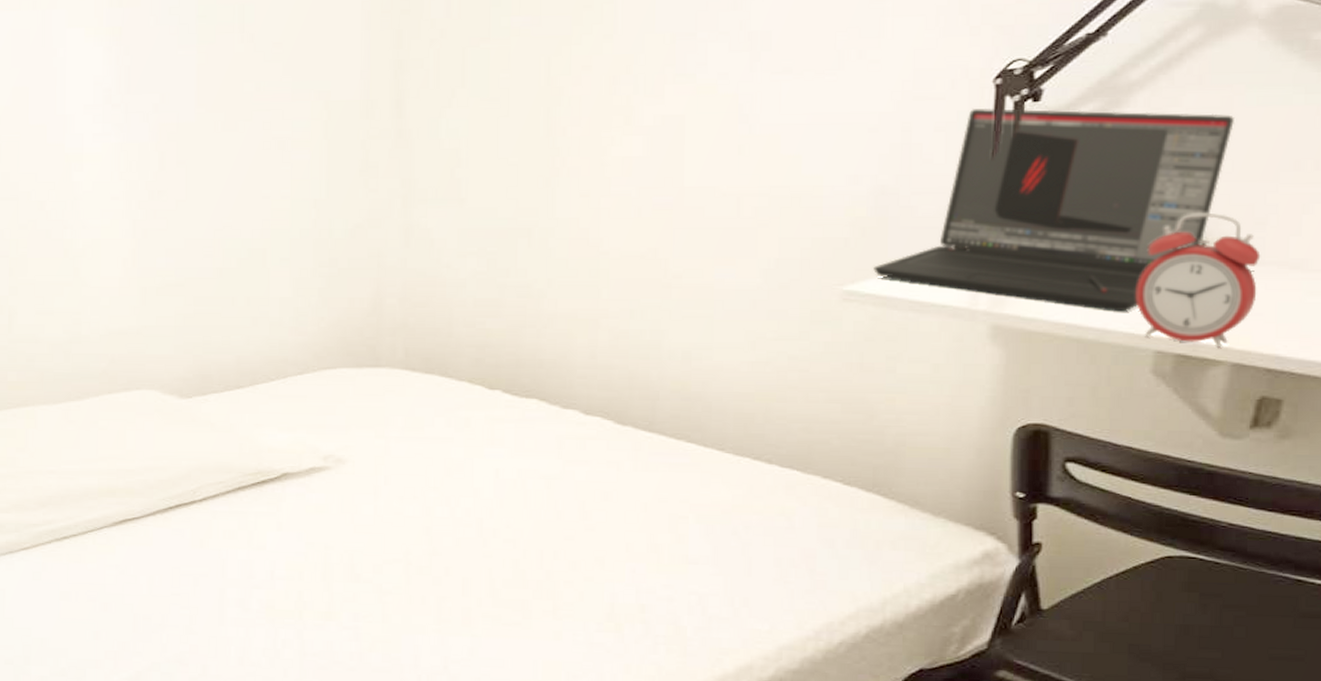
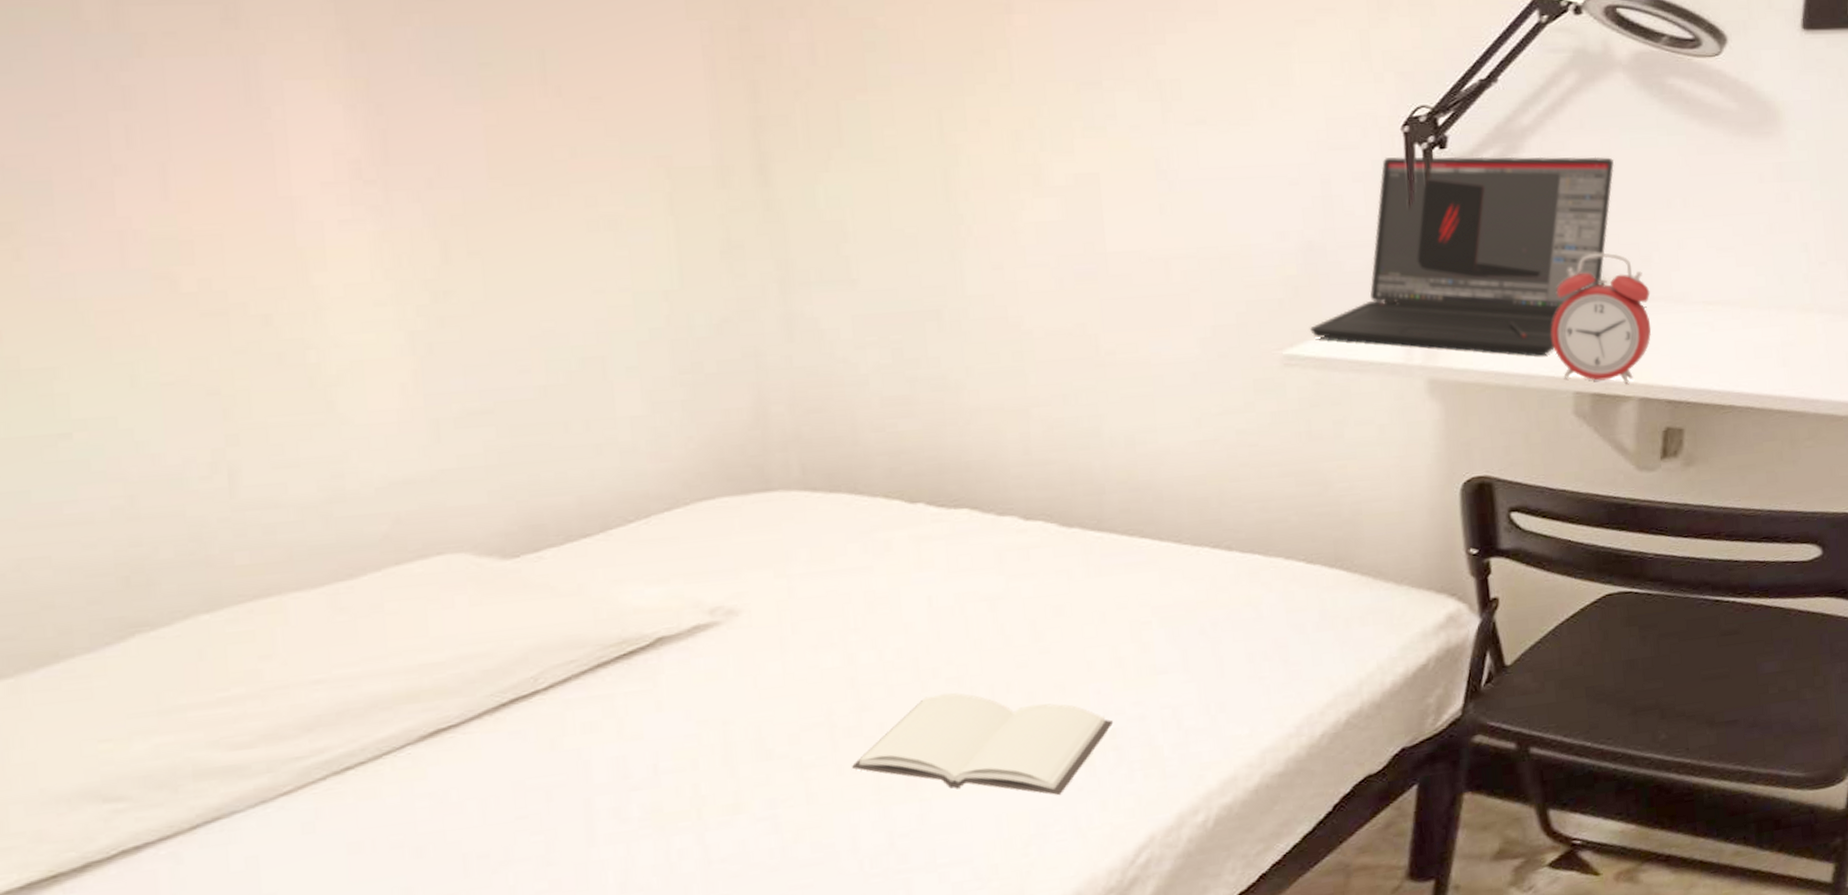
book: none [420,551,644,653] -> present [852,693,1114,796]

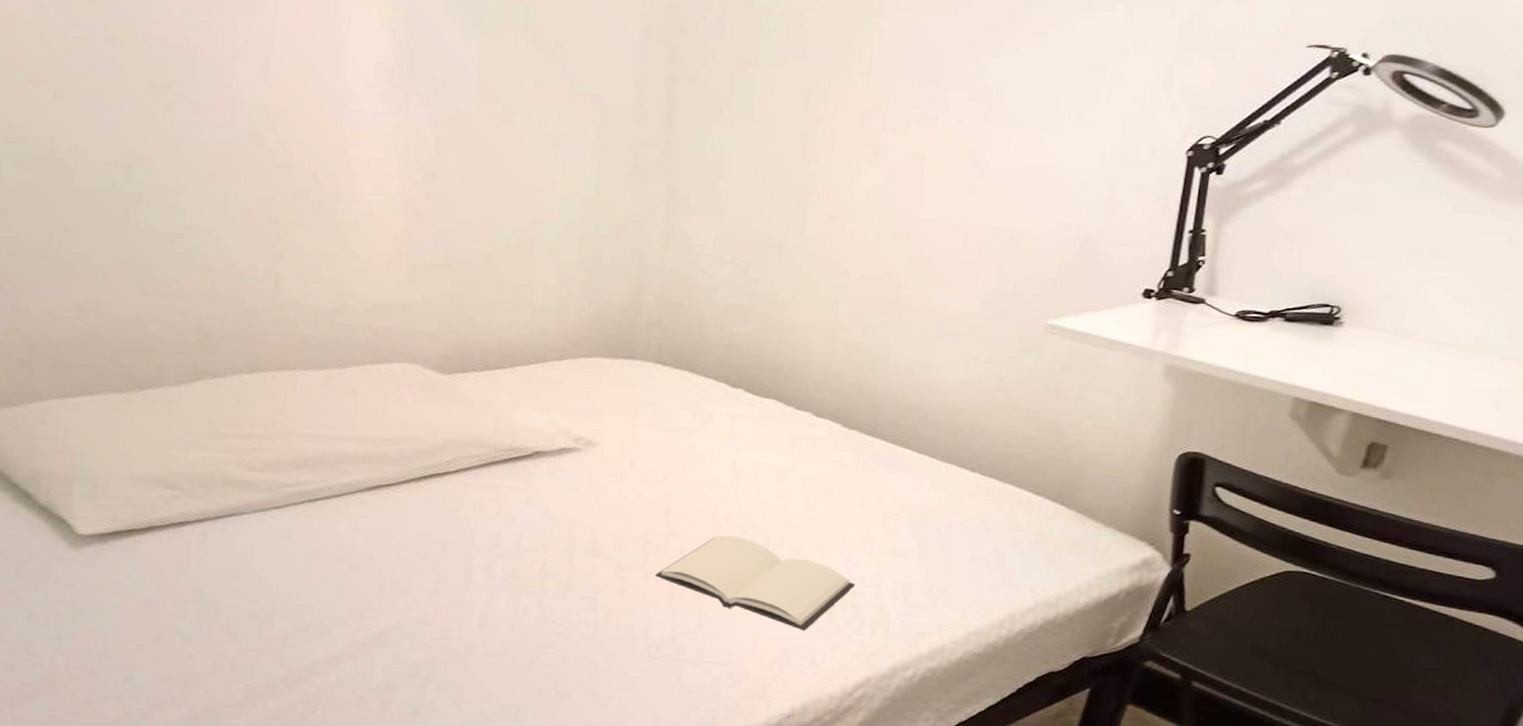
laptop: present [1309,156,1614,355] -> none [1073,175,1372,361]
alarm clock: present [1551,252,1652,384] -> none [1283,283,1382,399]

